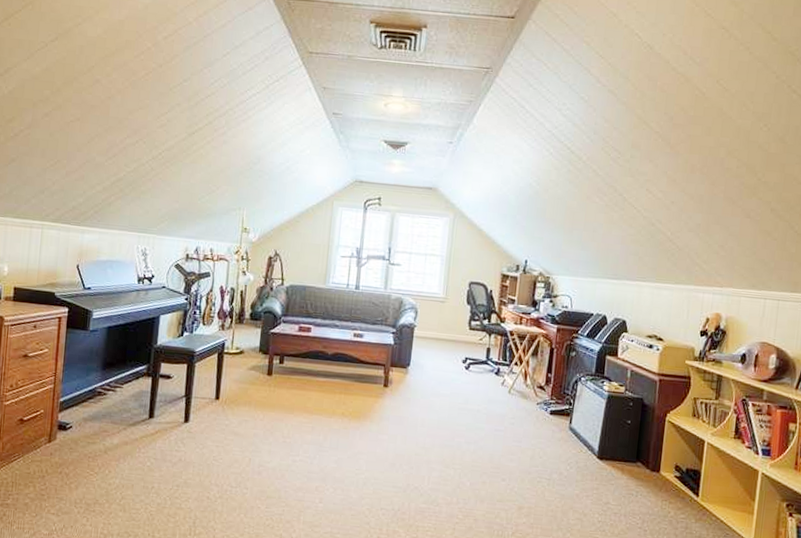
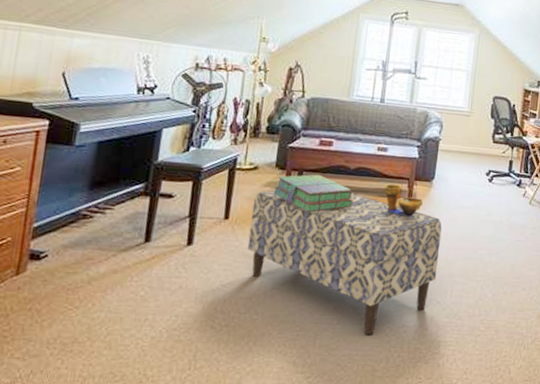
bench: none [236,373,419,516] -> present [247,189,442,336]
stack of books: none [258,359,332,396] -> present [273,174,353,212]
decorative bowl: none [360,369,399,404] -> present [384,184,423,218]

